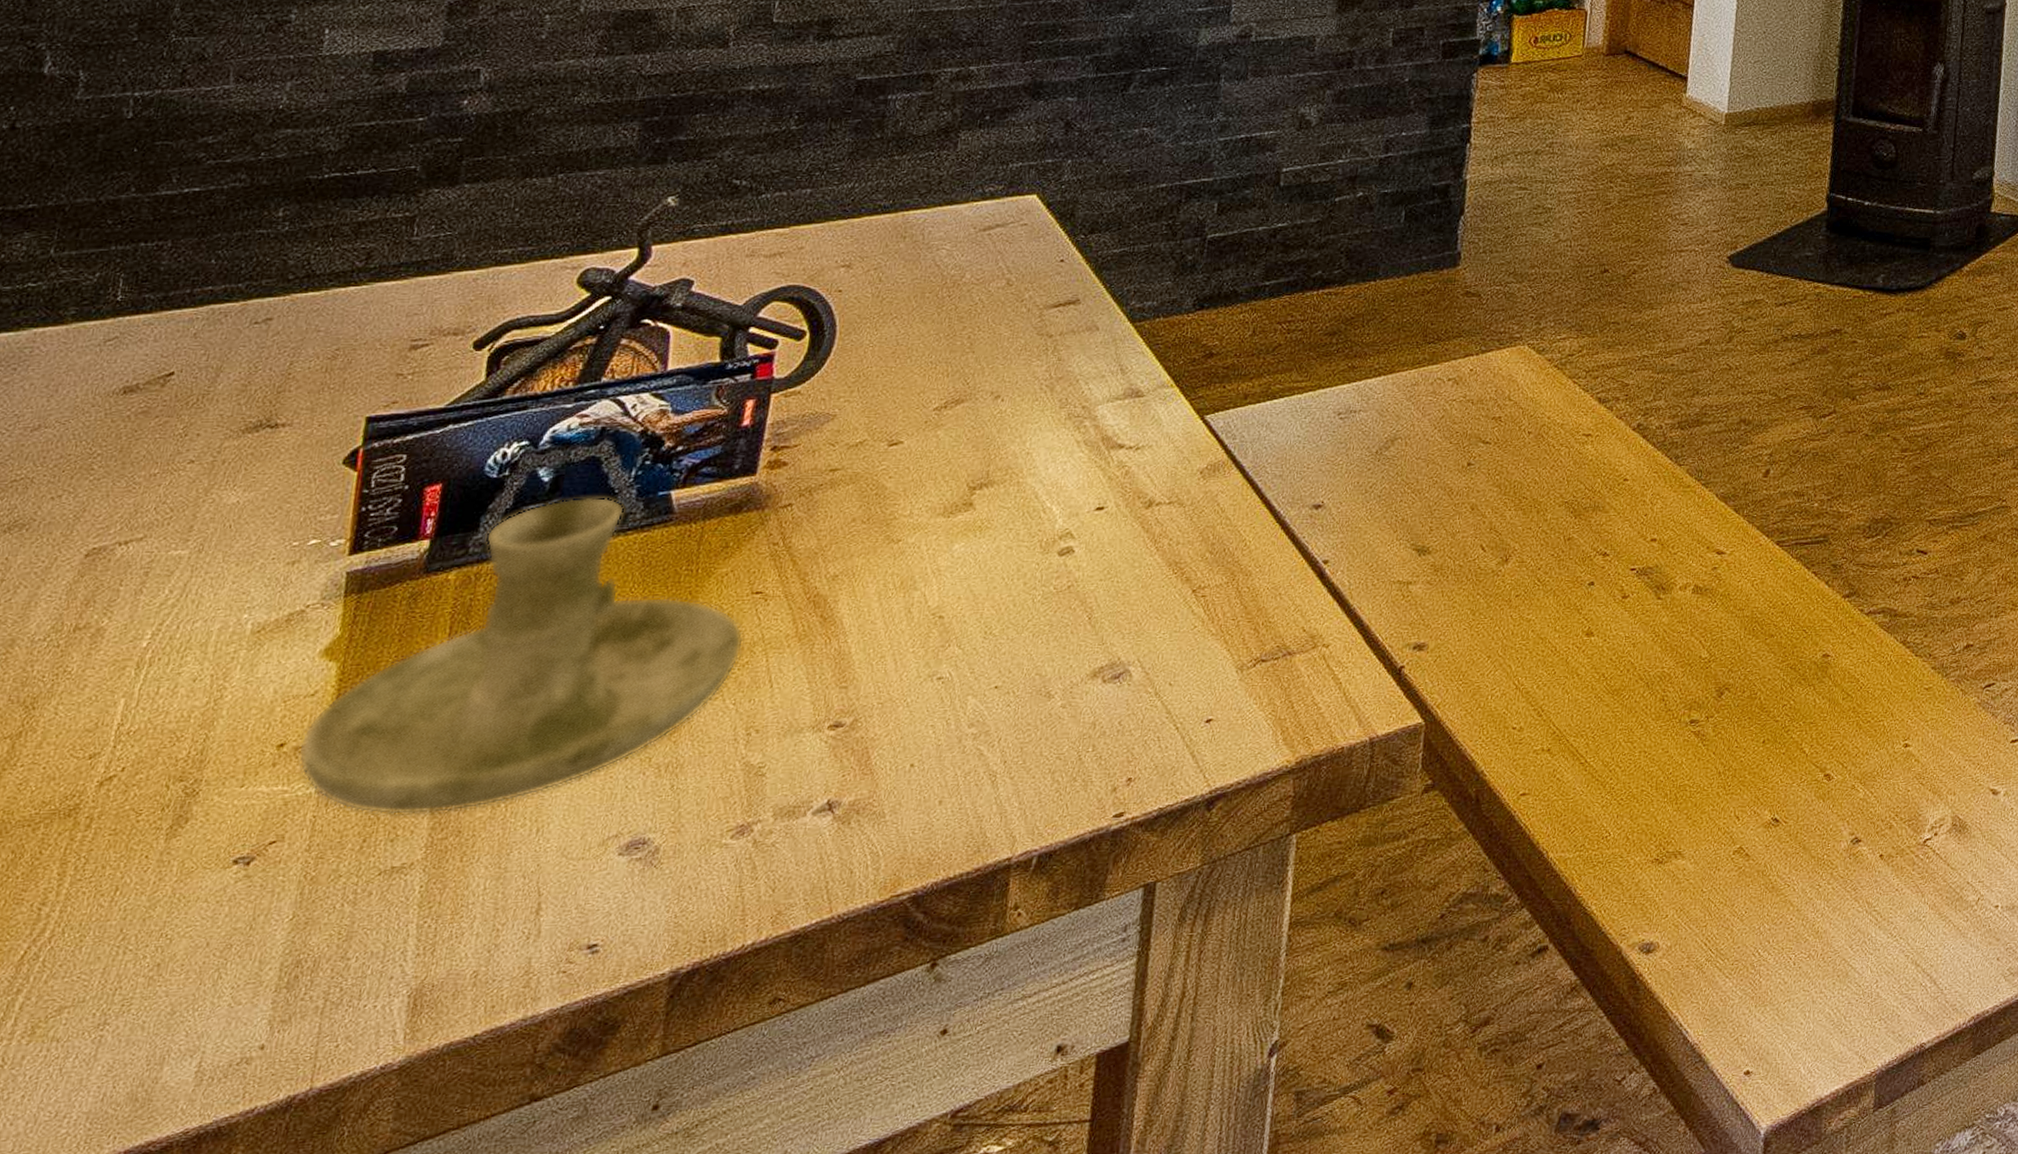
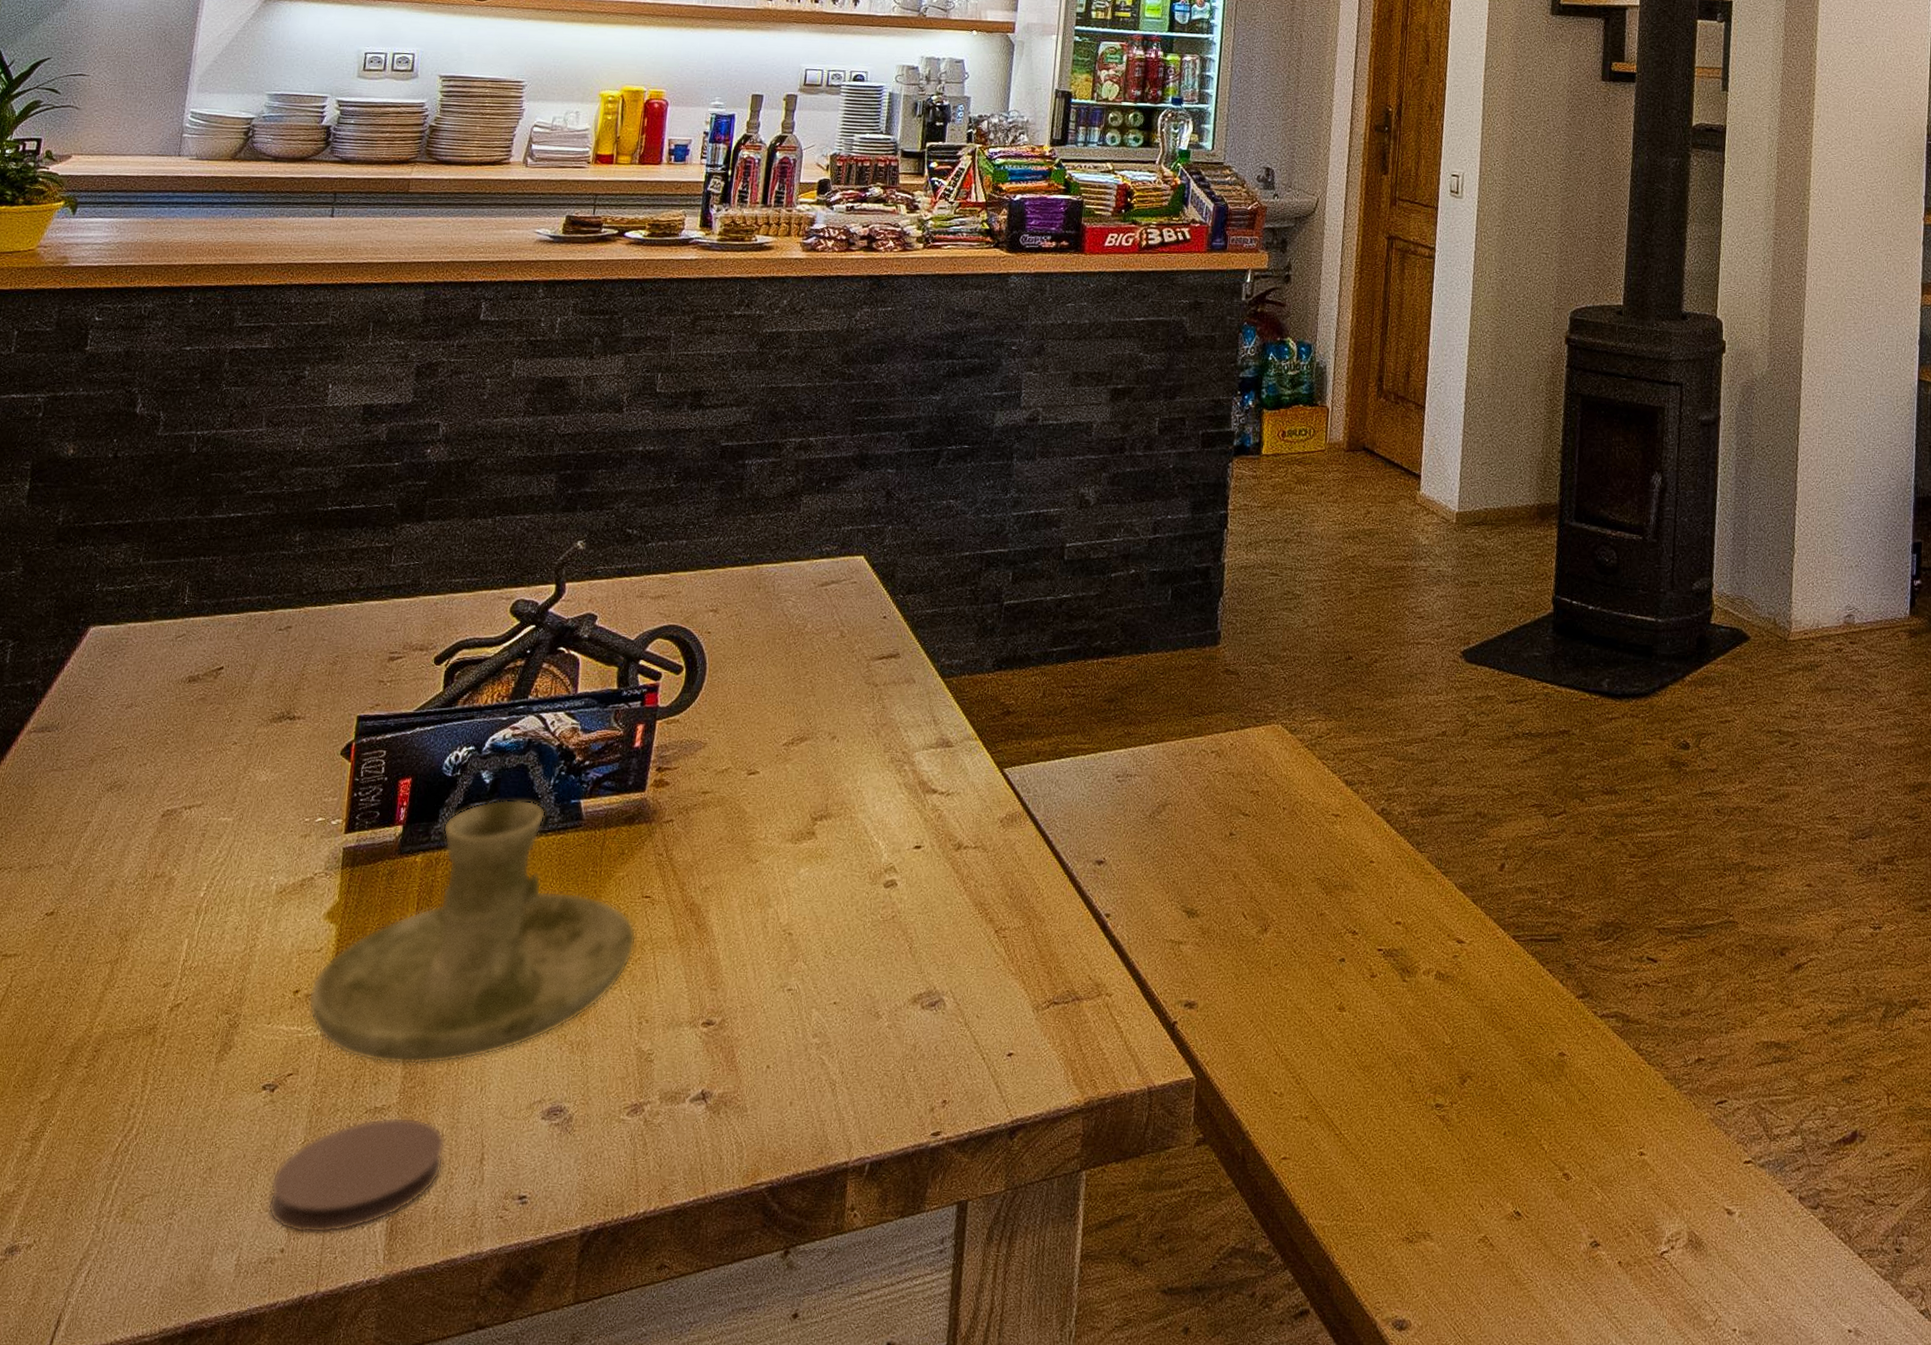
coaster: none [241,873,490,1024] -> present [267,1116,446,1234]

